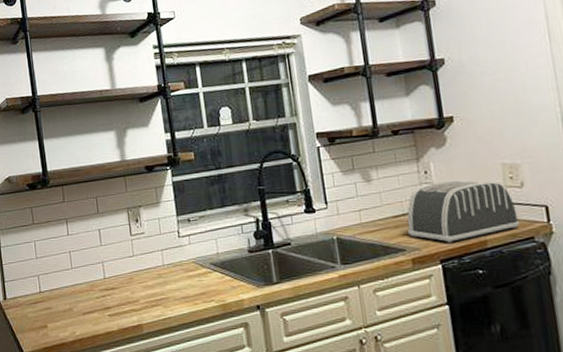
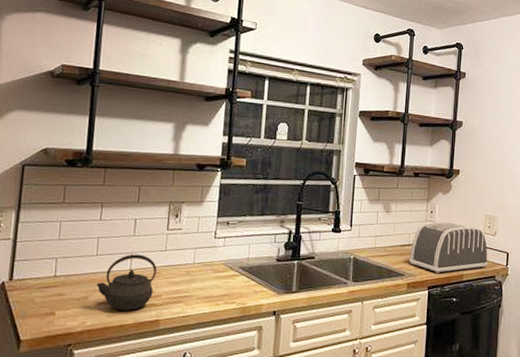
kettle: none [77,262,130,318] -> present [96,254,157,311]

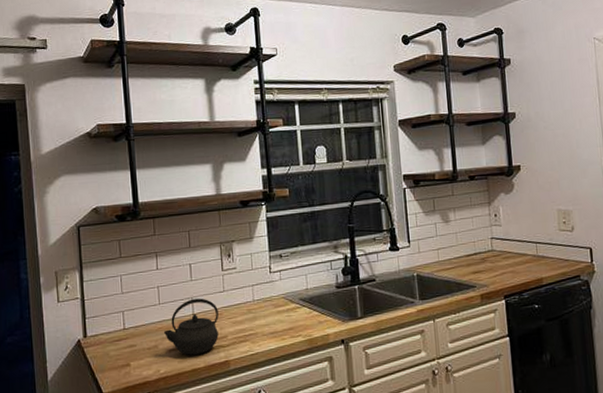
toaster: present [408,221,488,274] -> none [477,223,569,281]

